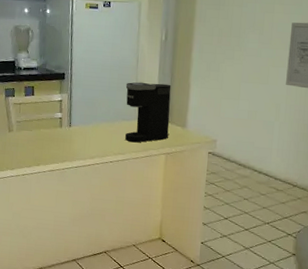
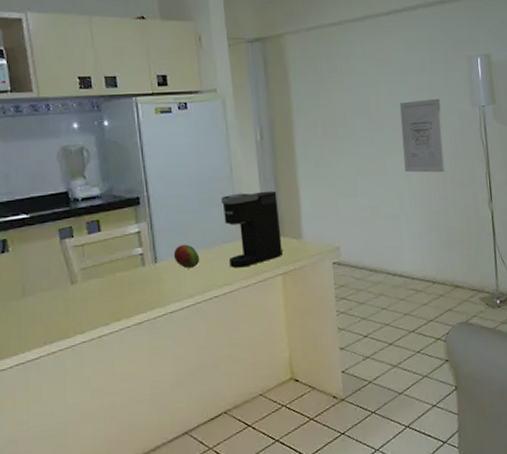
fruit: none [83,116,103,136] -> present [173,244,200,269]

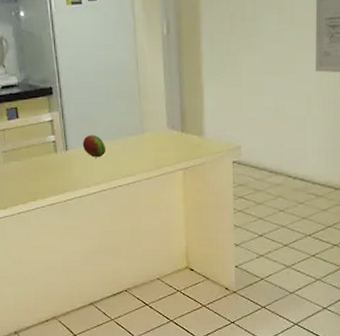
coffee maker: present [220,190,283,268] -> none [126,86,184,161]

